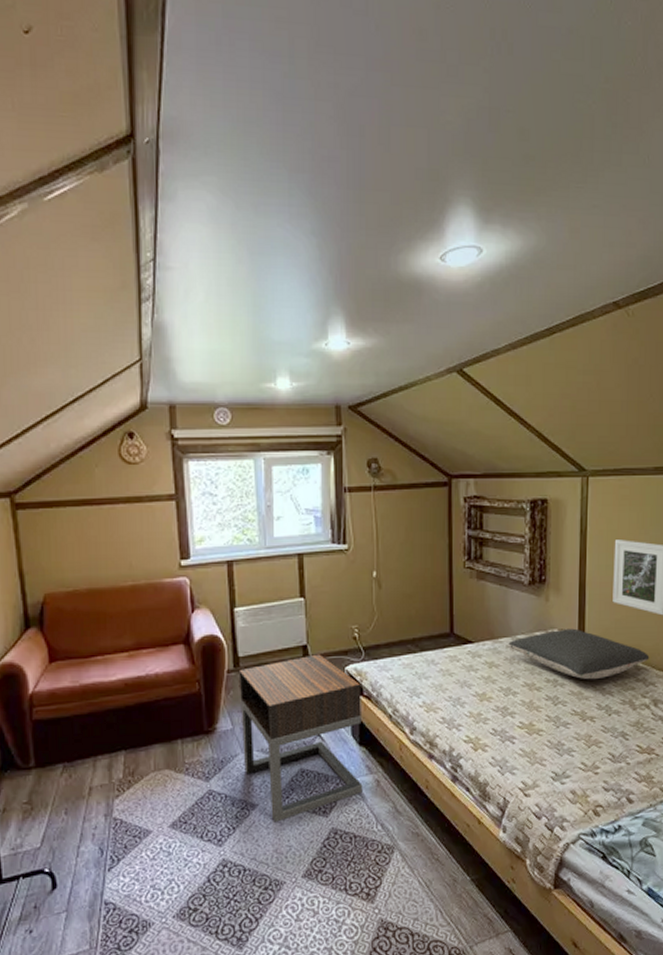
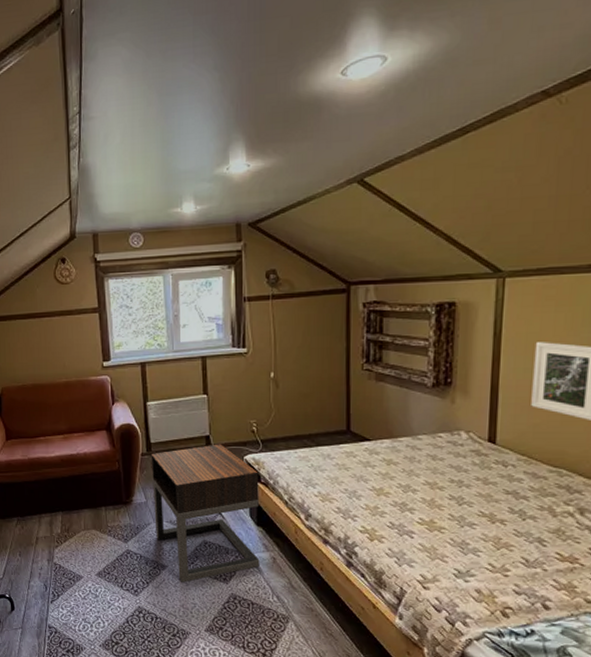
pillow: present [508,628,650,680] -> none [408,431,576,484]

